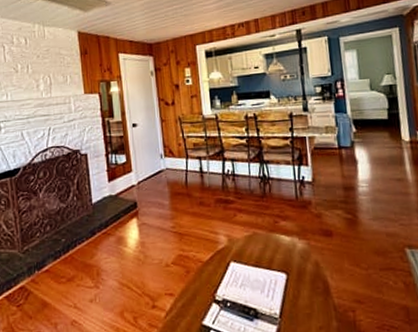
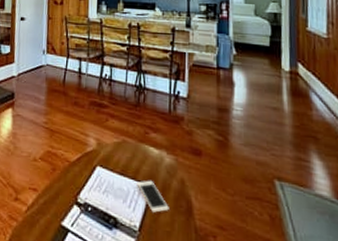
cell phone: none [272,267,307,298] -> present [137,180,169,213]

